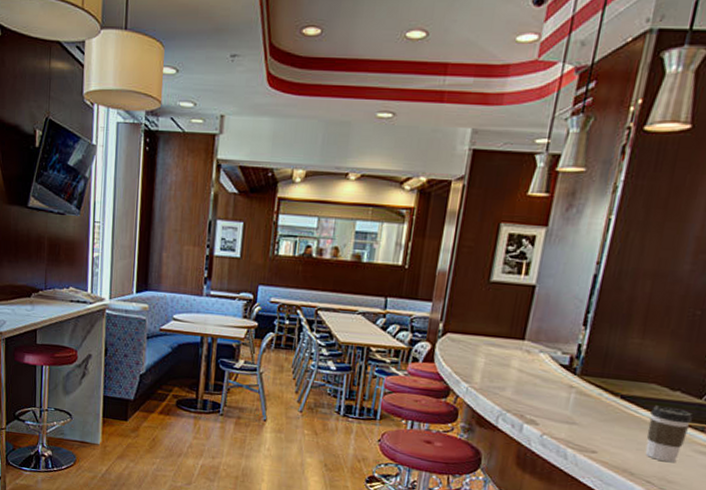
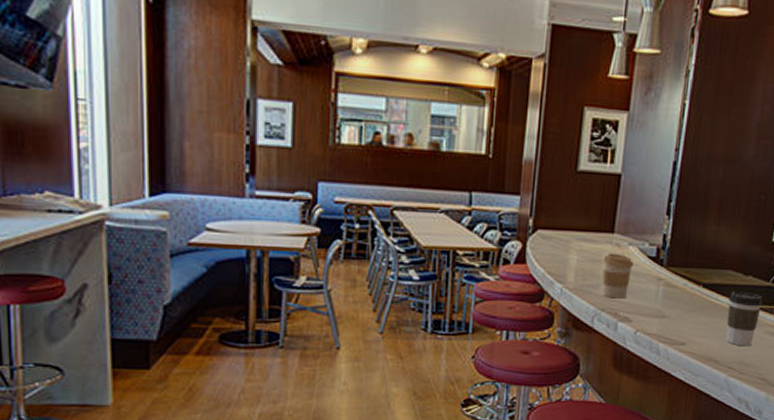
coffee cup: none [509,358,544,402] -> present [602,253,633,299]

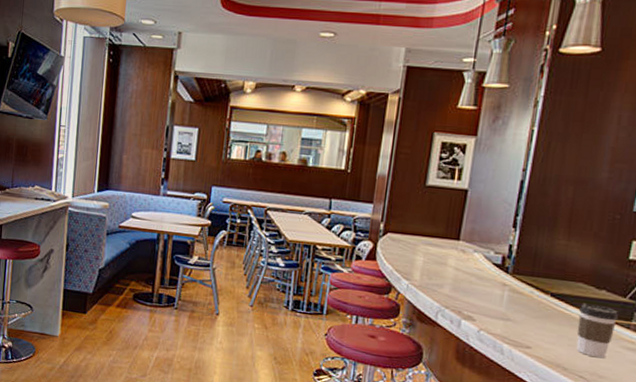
coffee cup: present [602,253,633,299] -> none [447,257,478,299]

